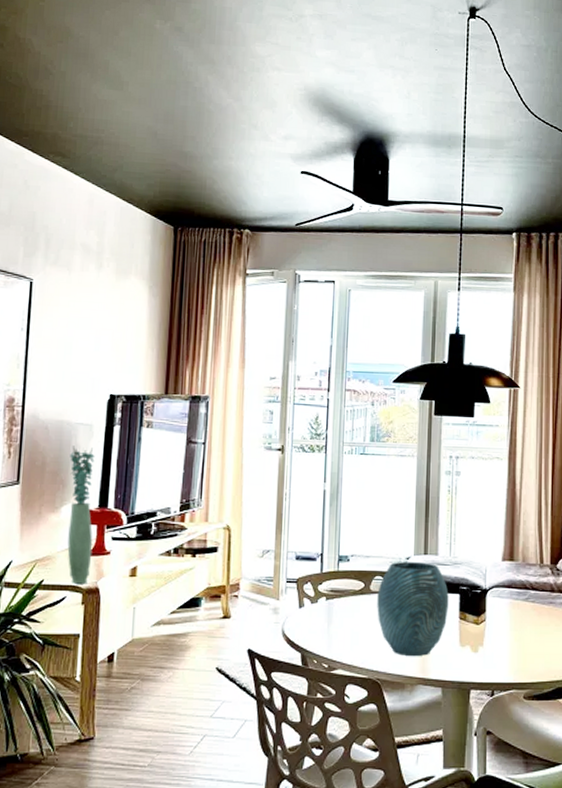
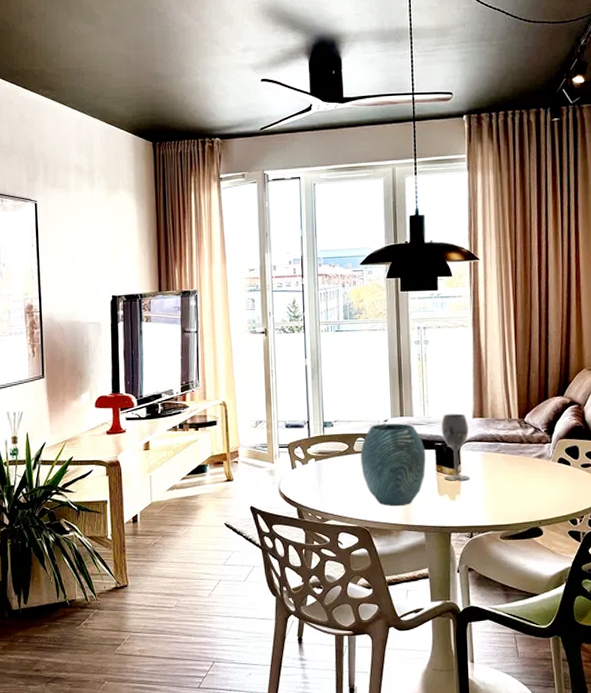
vase: present [67,446,95,584] -> none [84,342,111,459]
wine glass: none [467,554,497,631] -> present [441,413,469,481]

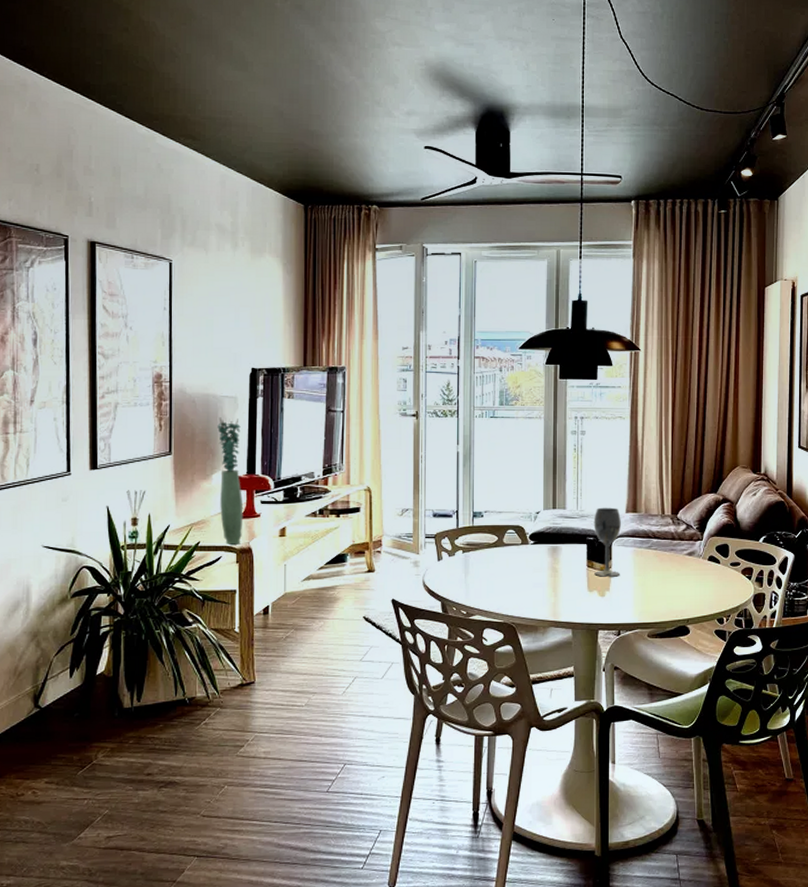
vase: none [84,342,111,459] -> present [217,417,244,545]
vase: present [360,423,426,506] -> none [510,515,577,601]

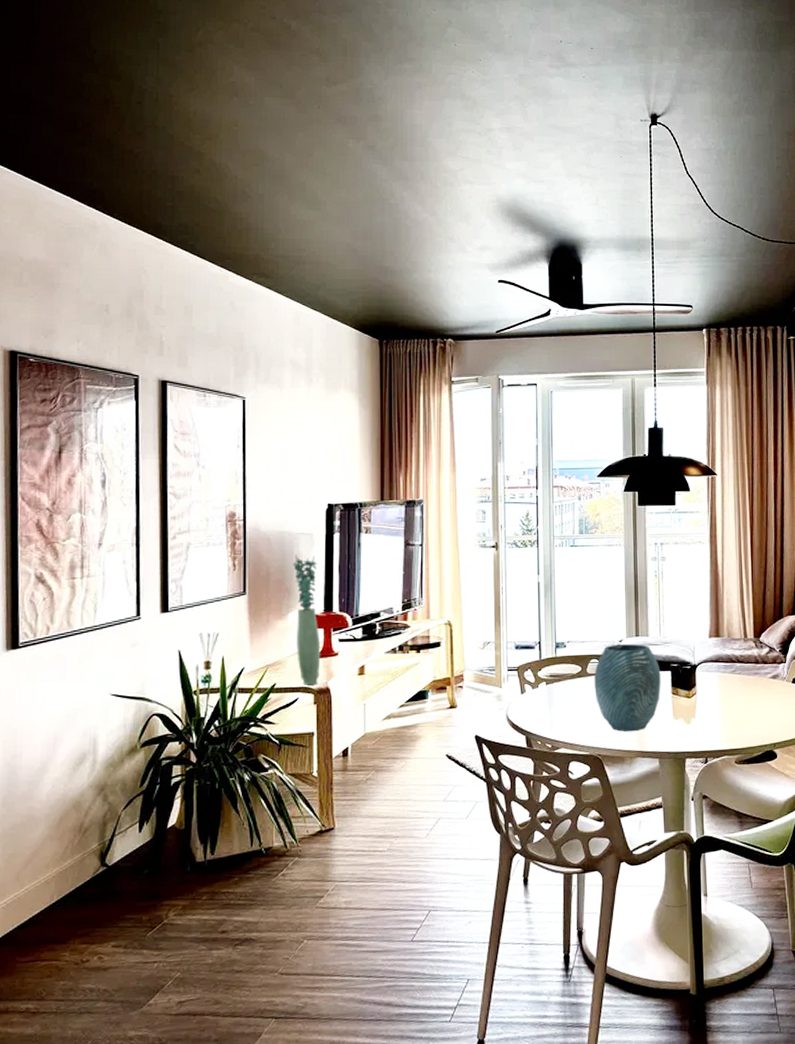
vase: none [510,515,577,601] -> present [594,643,661,731]
wine glass: present [593,507,621,577] -> none [677,633,705,704]

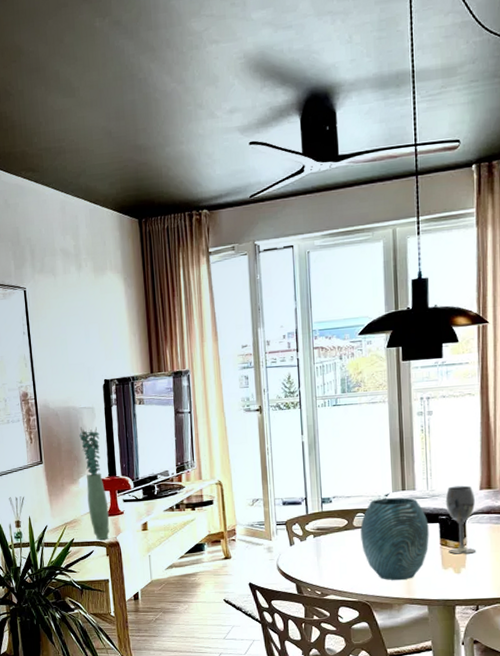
wine glass: none [677,633,705,704] -> present [445,485,475,554]

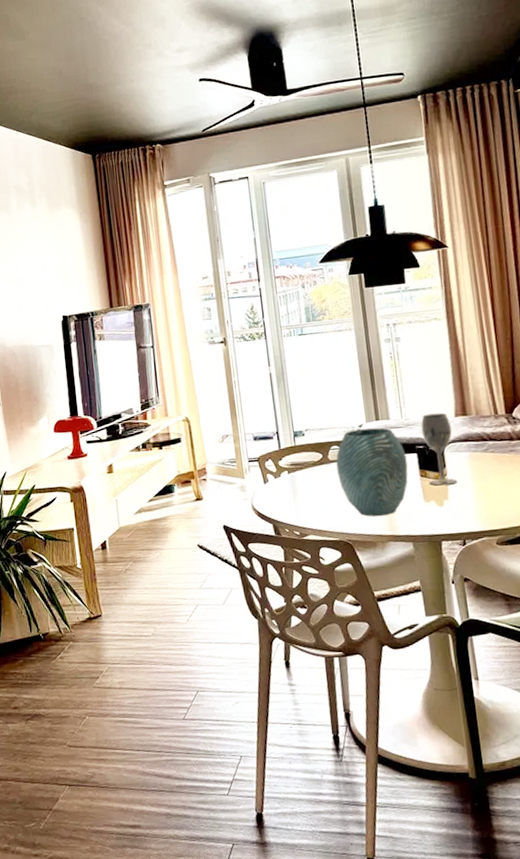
vase: present [79,427,110,540] -> none [38,365,73,486]

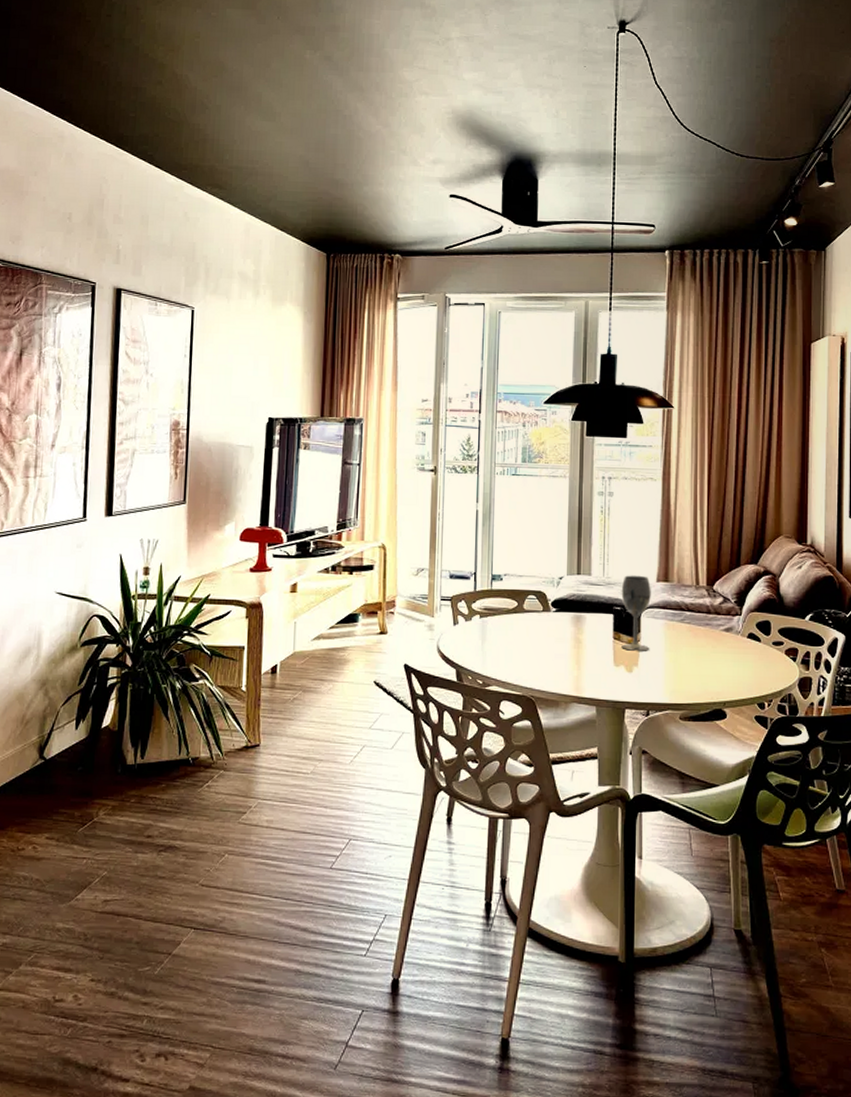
vase: present [336,427,408,516] -> none [530,581,602,674]

